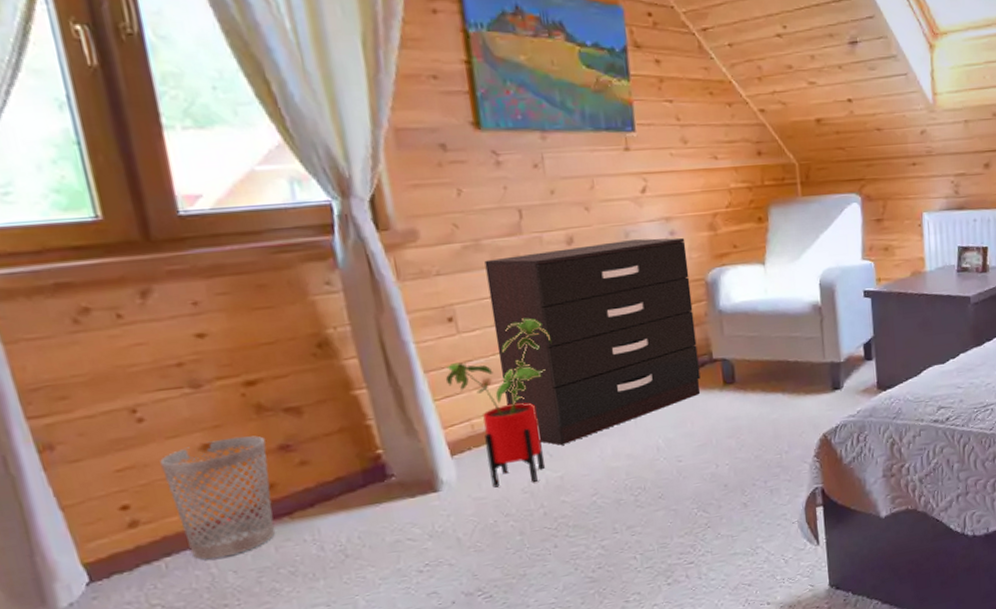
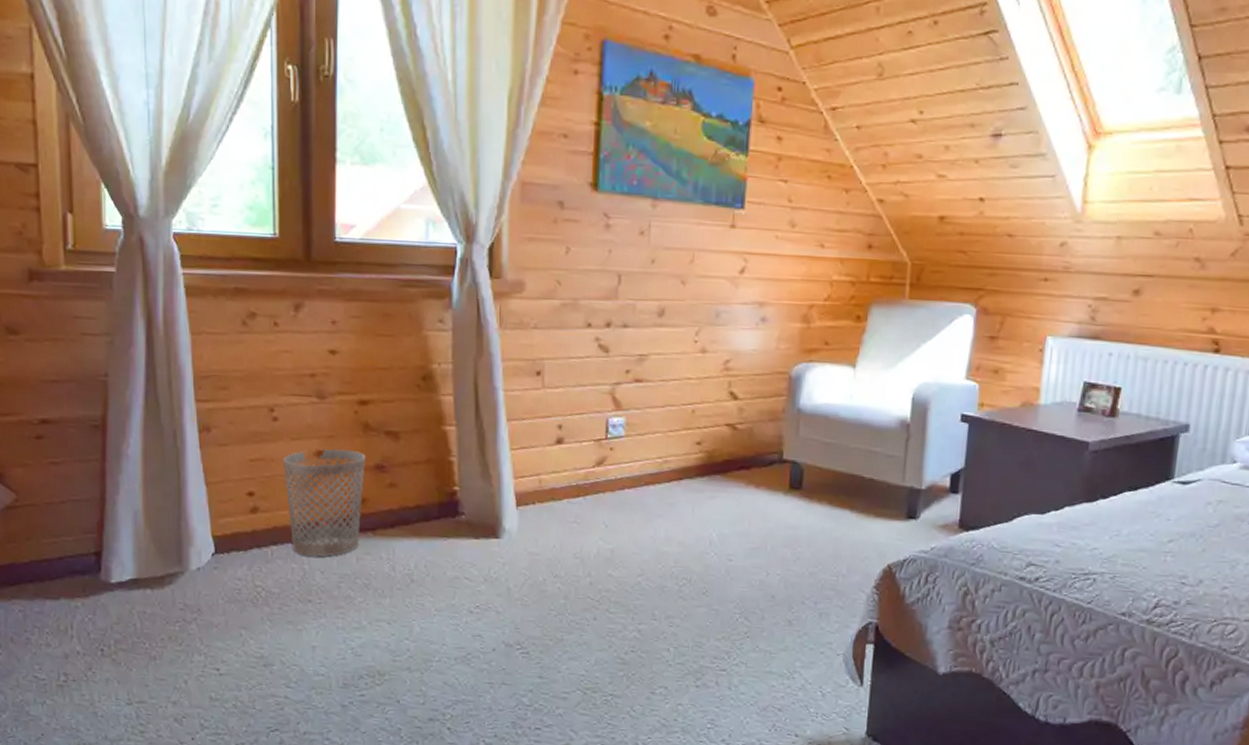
house plant: present [445,318,552,488] -> none [524,383,627,549]
dresser: present [484,237,701,445] -> none [575,320,776,518]

